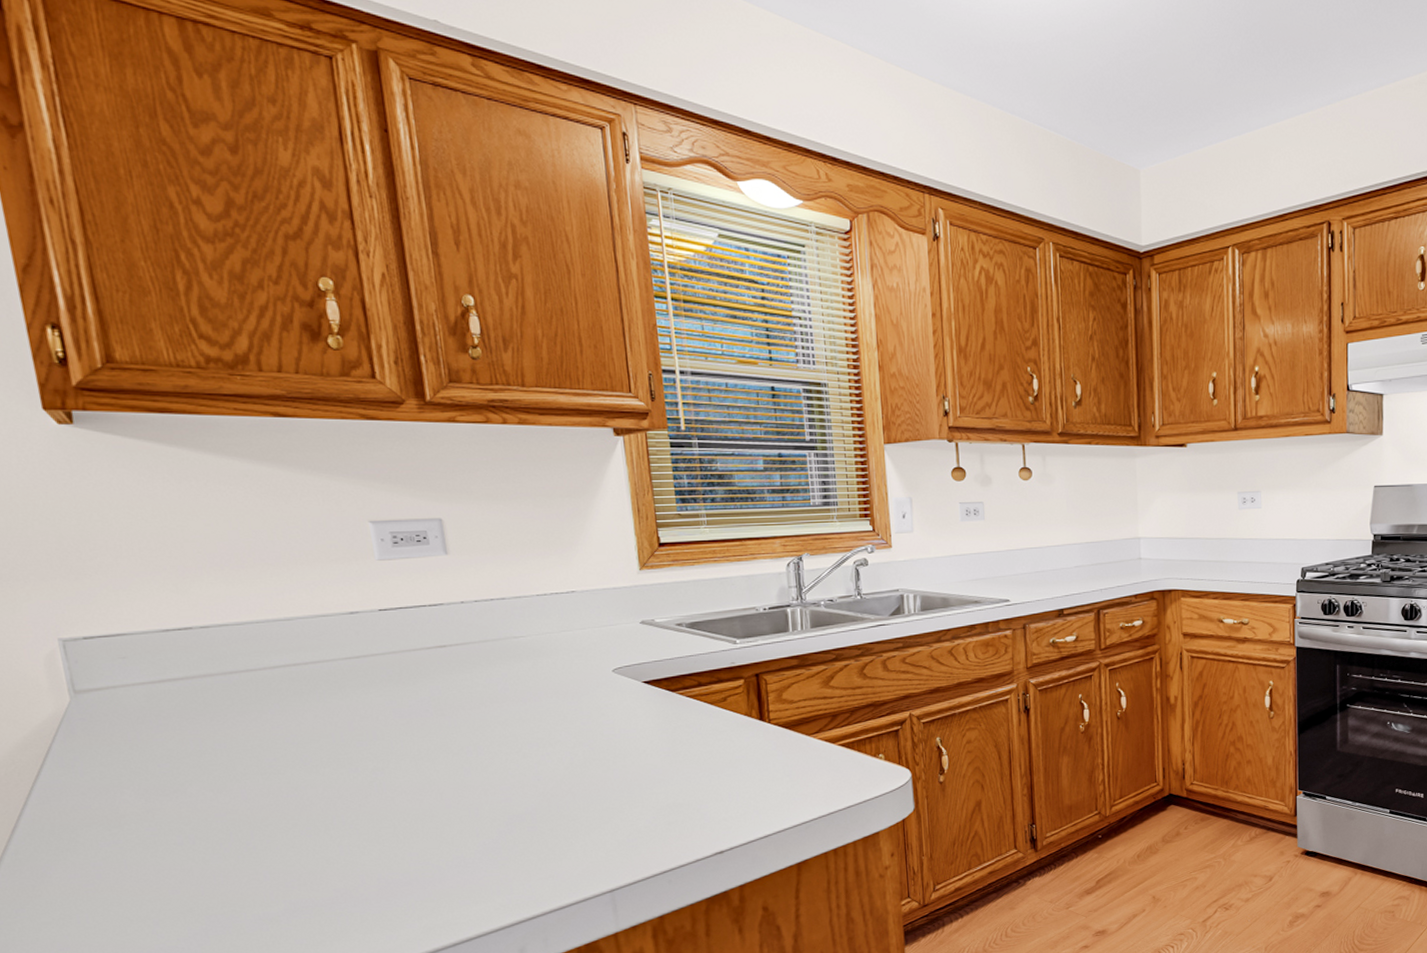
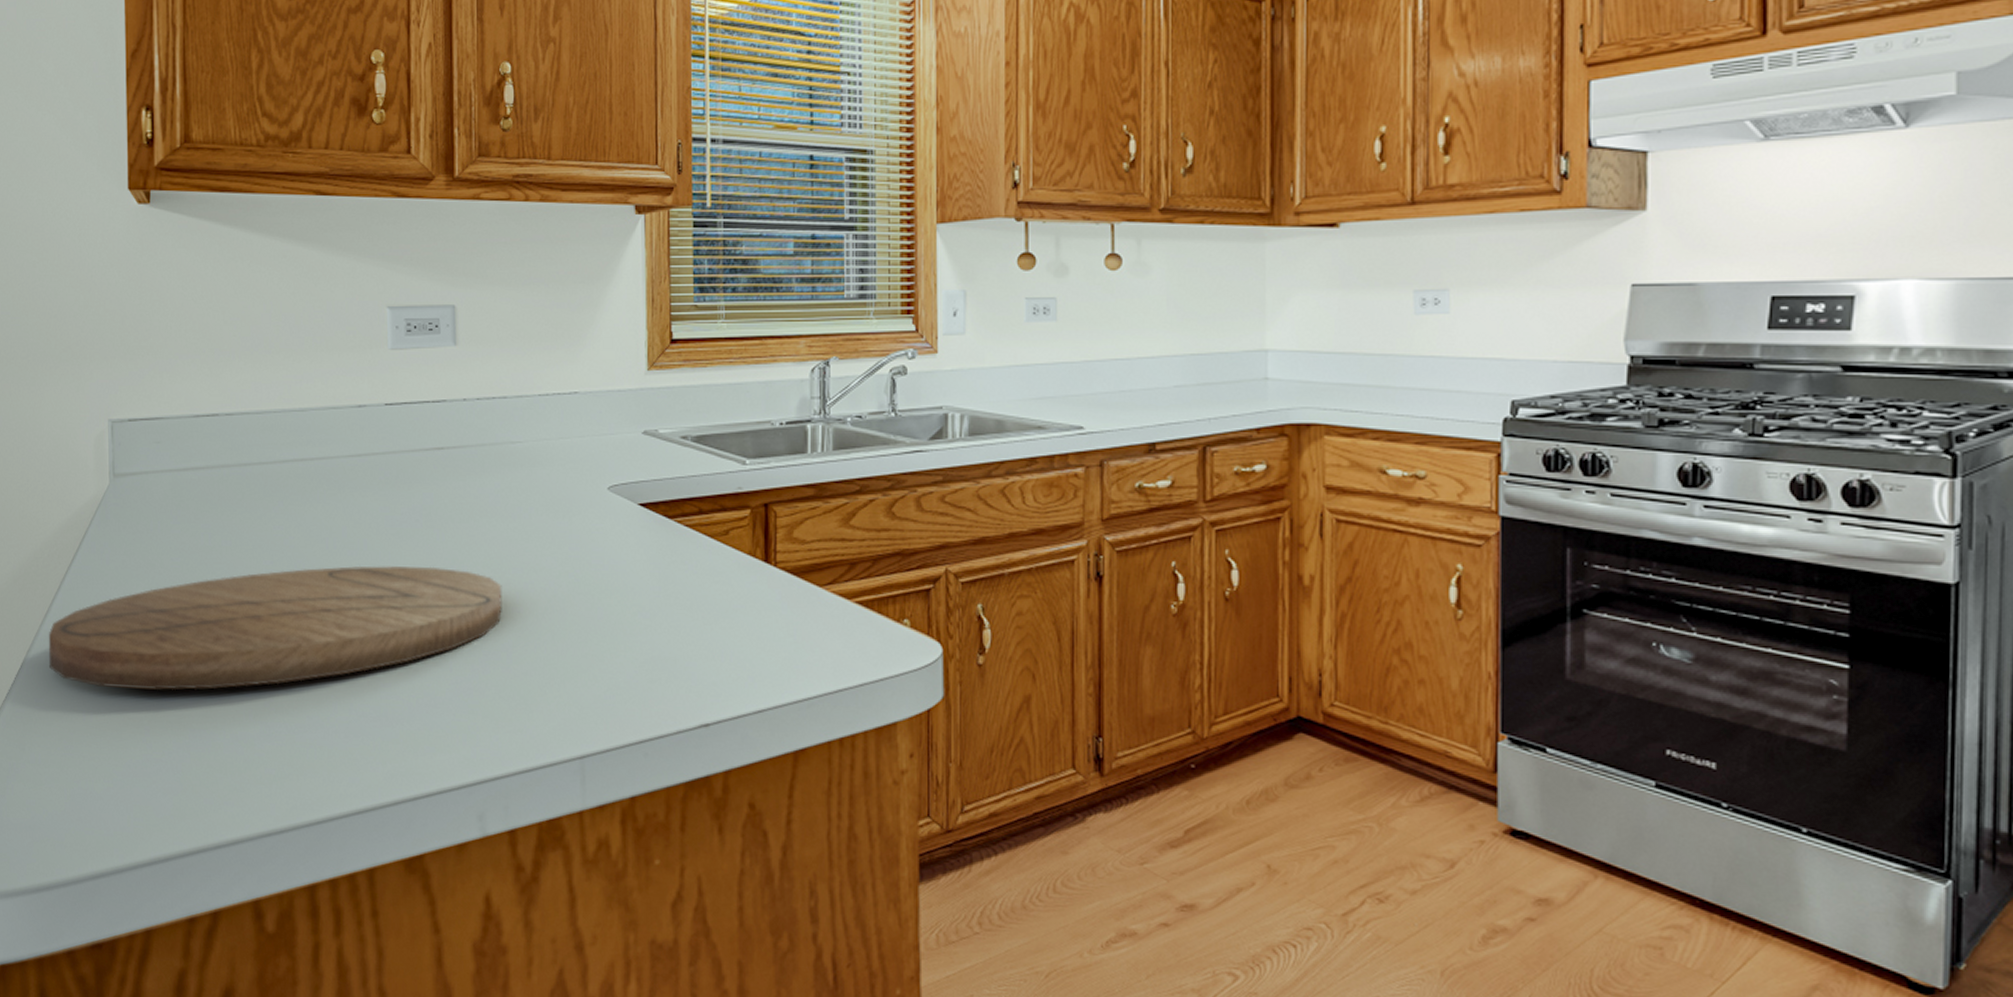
cutting board: none [19,749,523,891] -> present [48,566,502,691]

